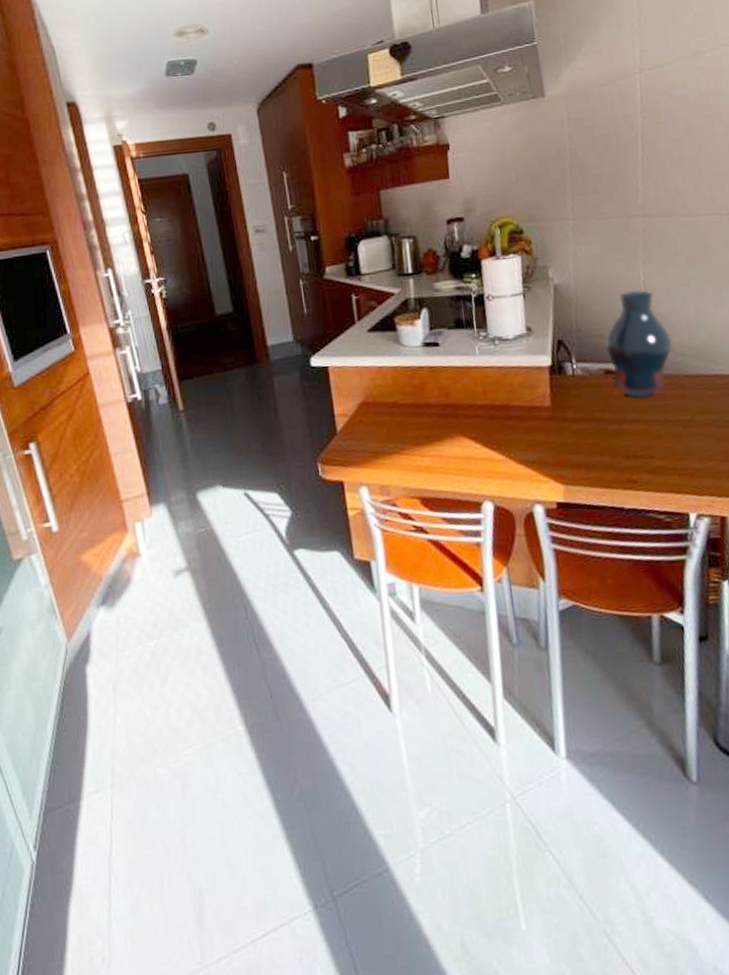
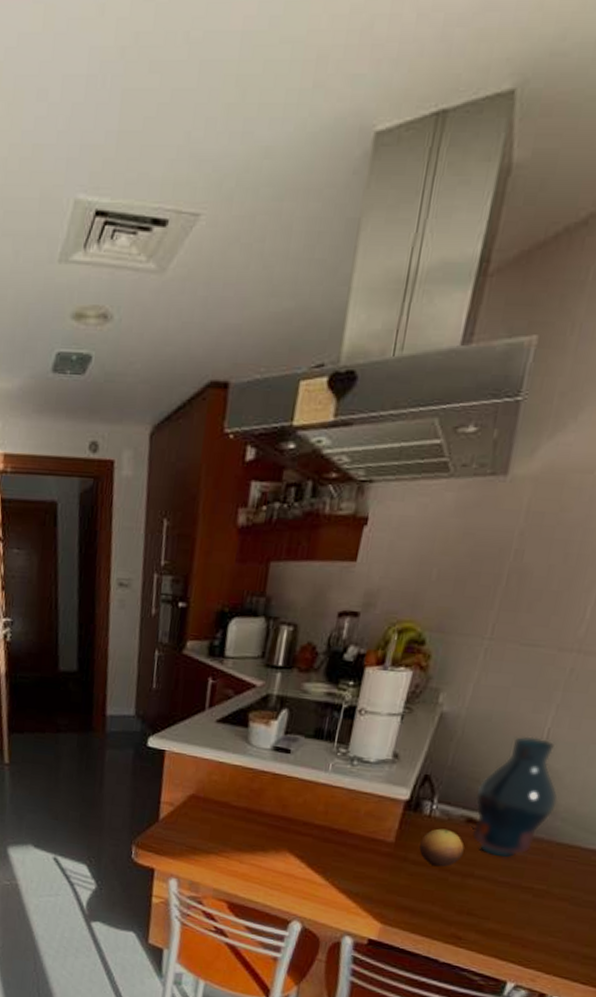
fruit: none [573,384,612,420] -> present [419,828,464,867]

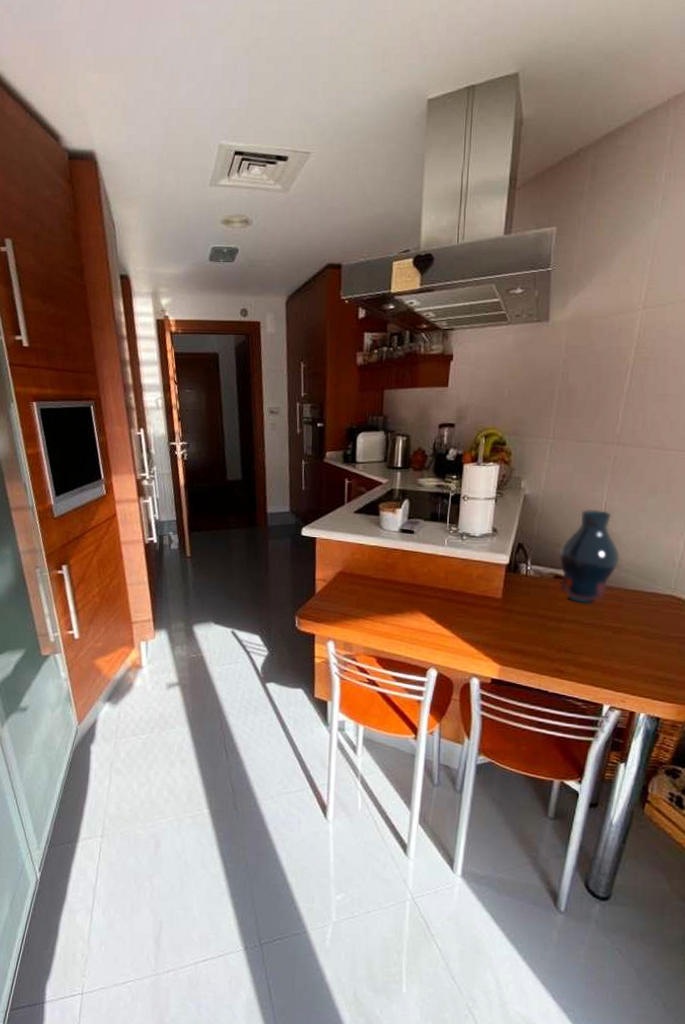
fruit: present [419,828,464,867] -> none [522,584,556,615]

